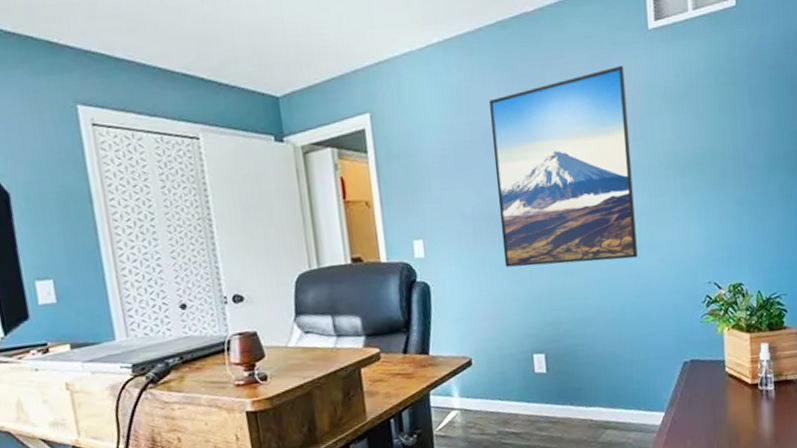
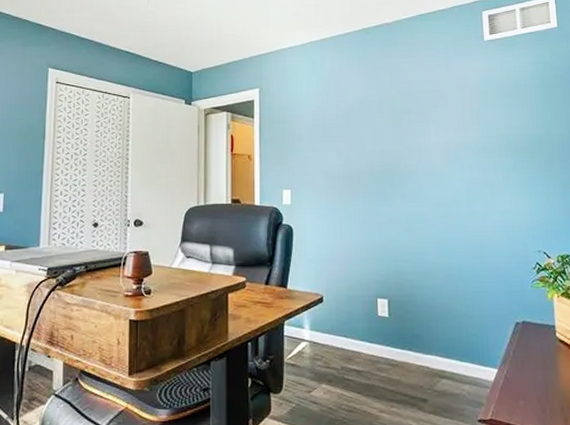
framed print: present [488,65,638,267] -> none [352,66,473,223]

